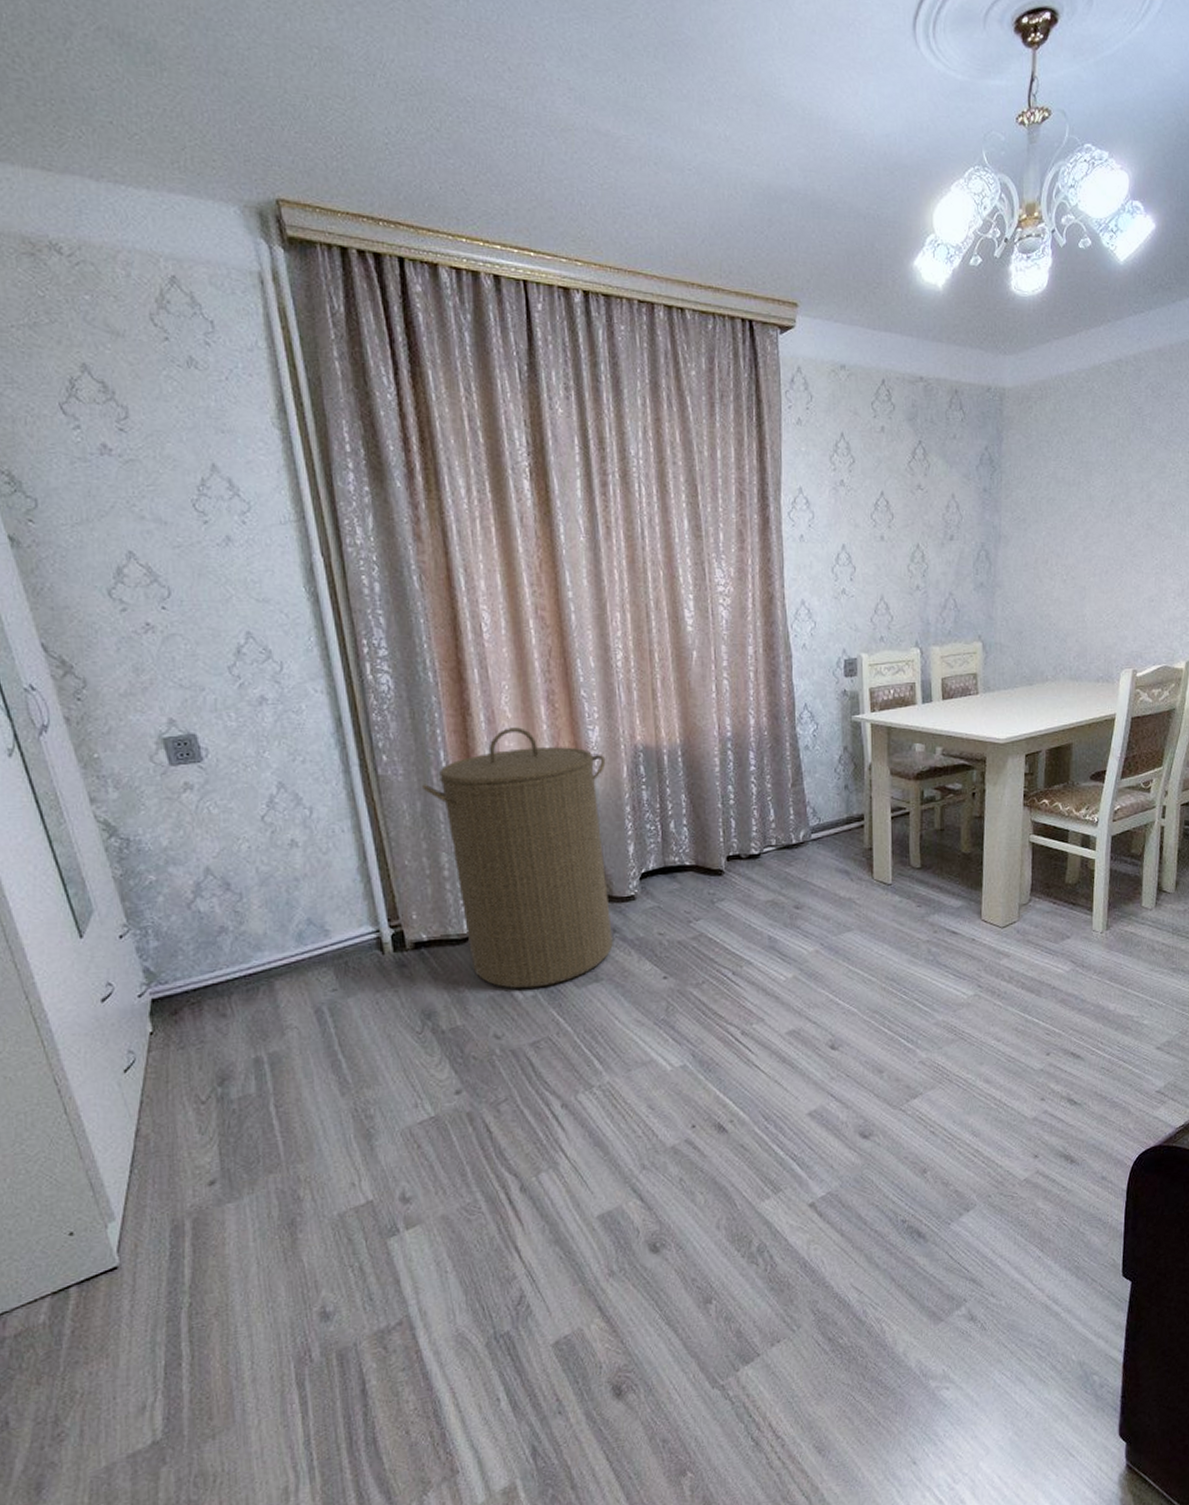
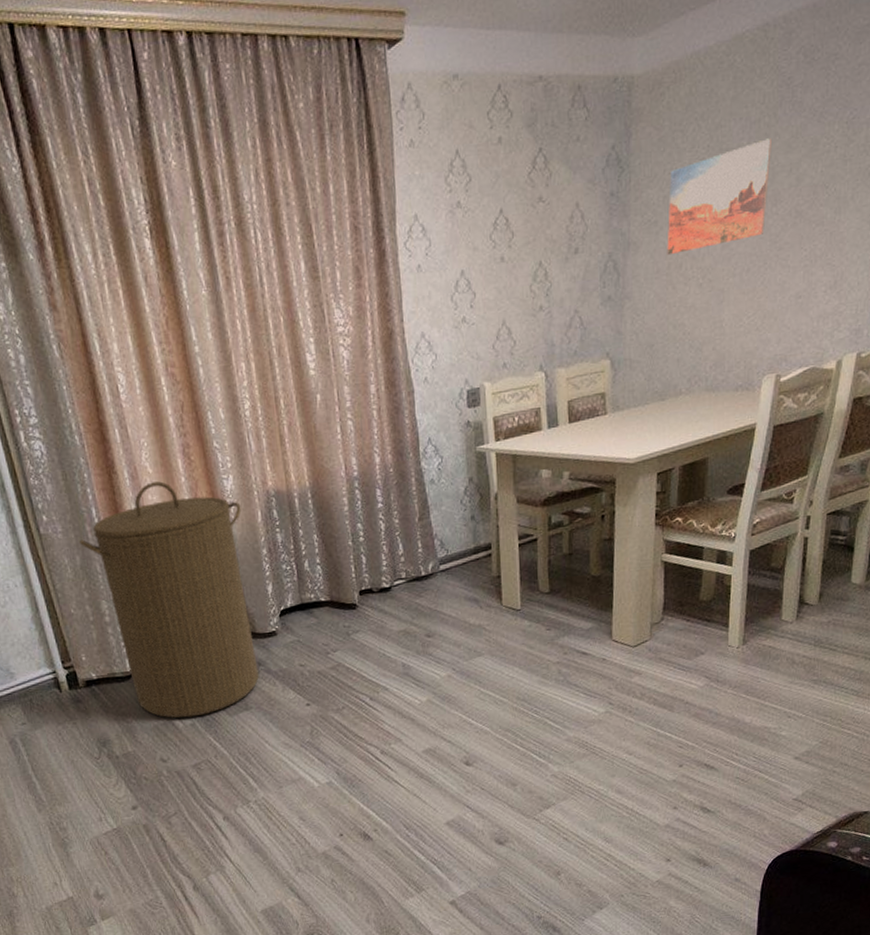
wall art: none [1034,457,1125,551] -> present [667,138,771,256]

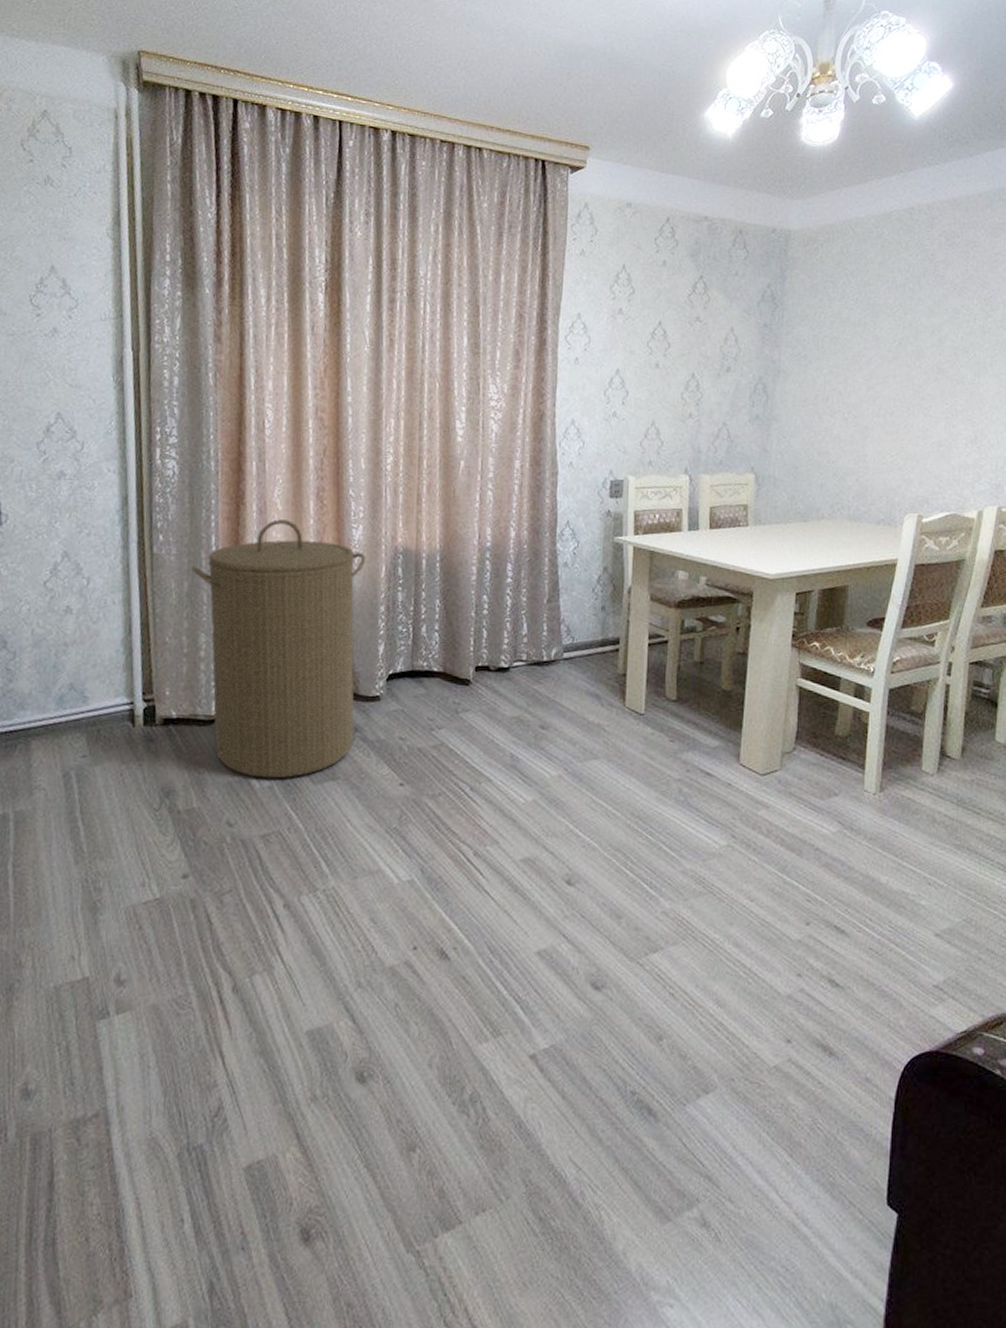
wall art: present [667,138,771,256] -> none [815,301,915,388]

